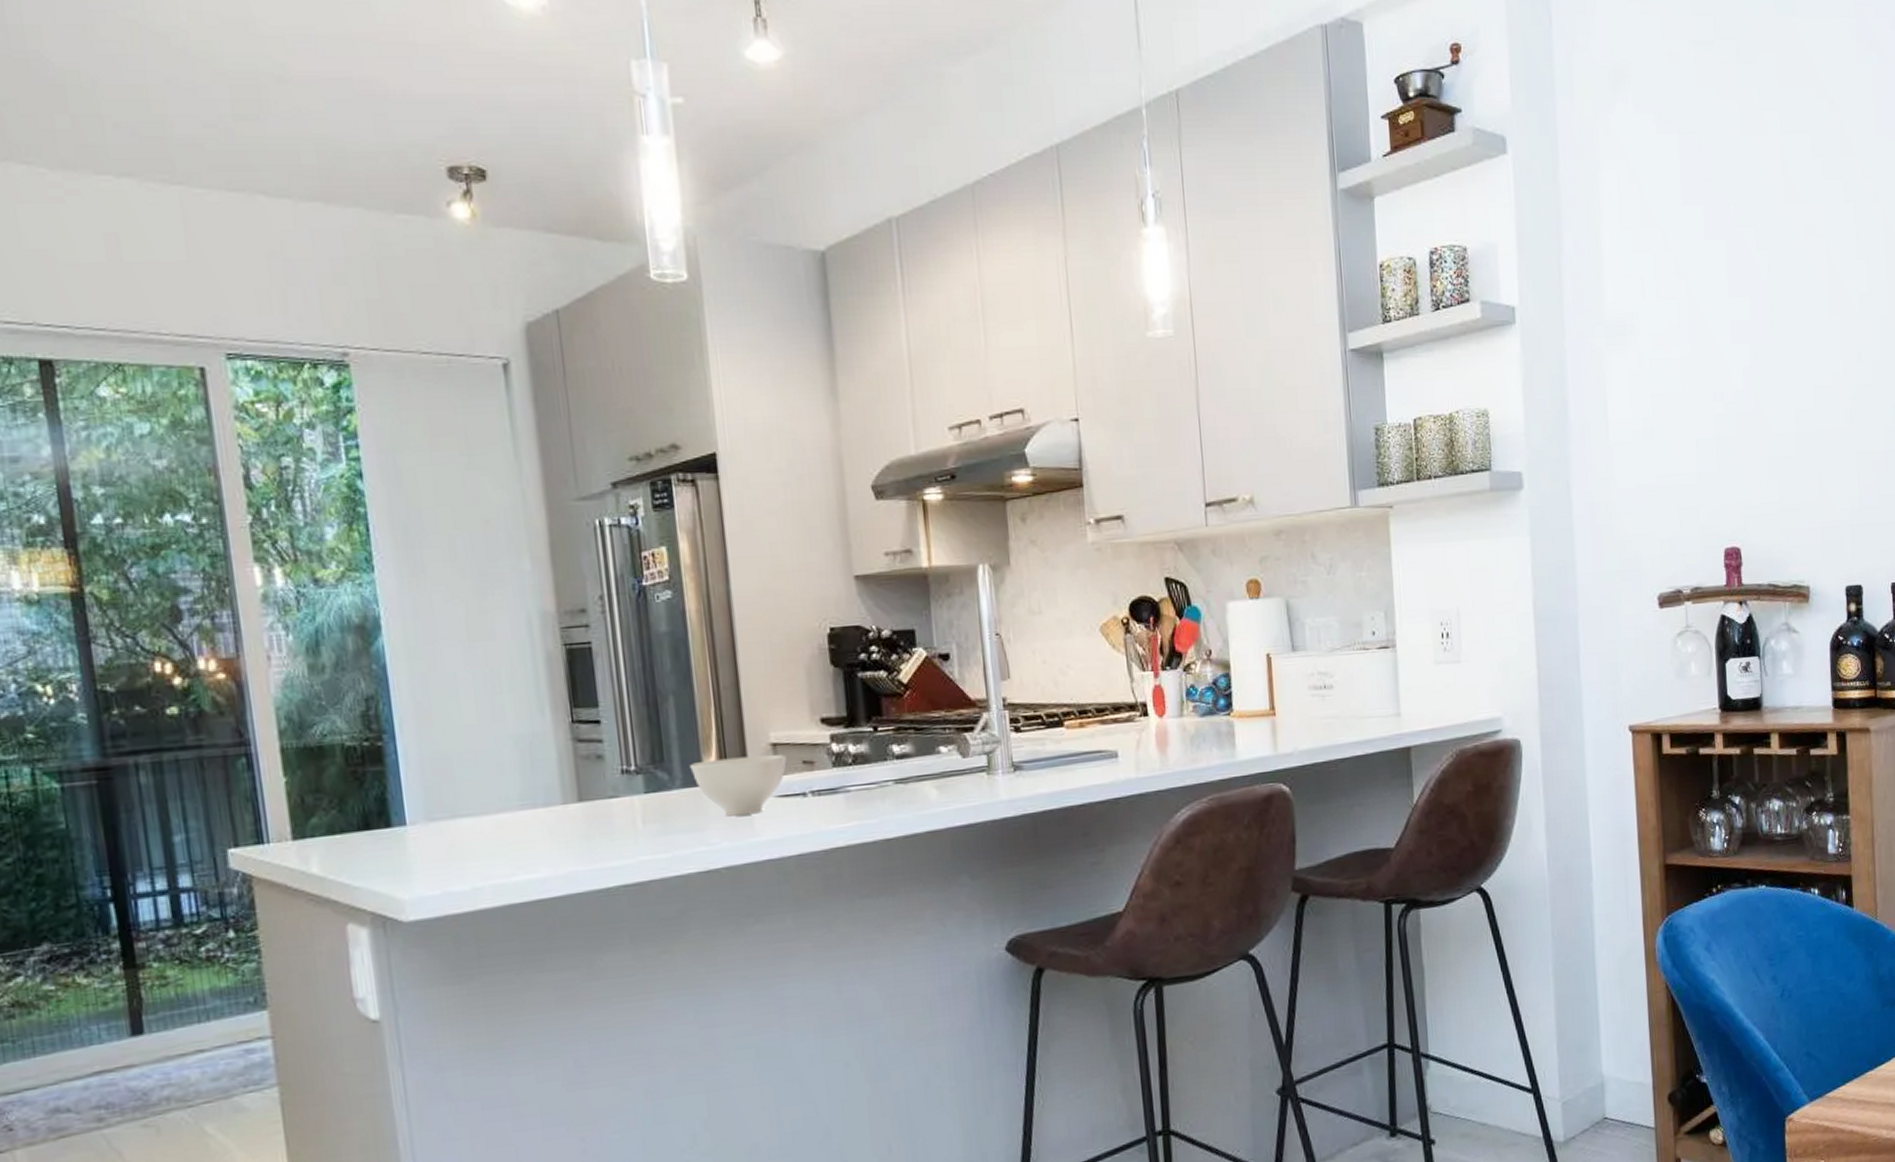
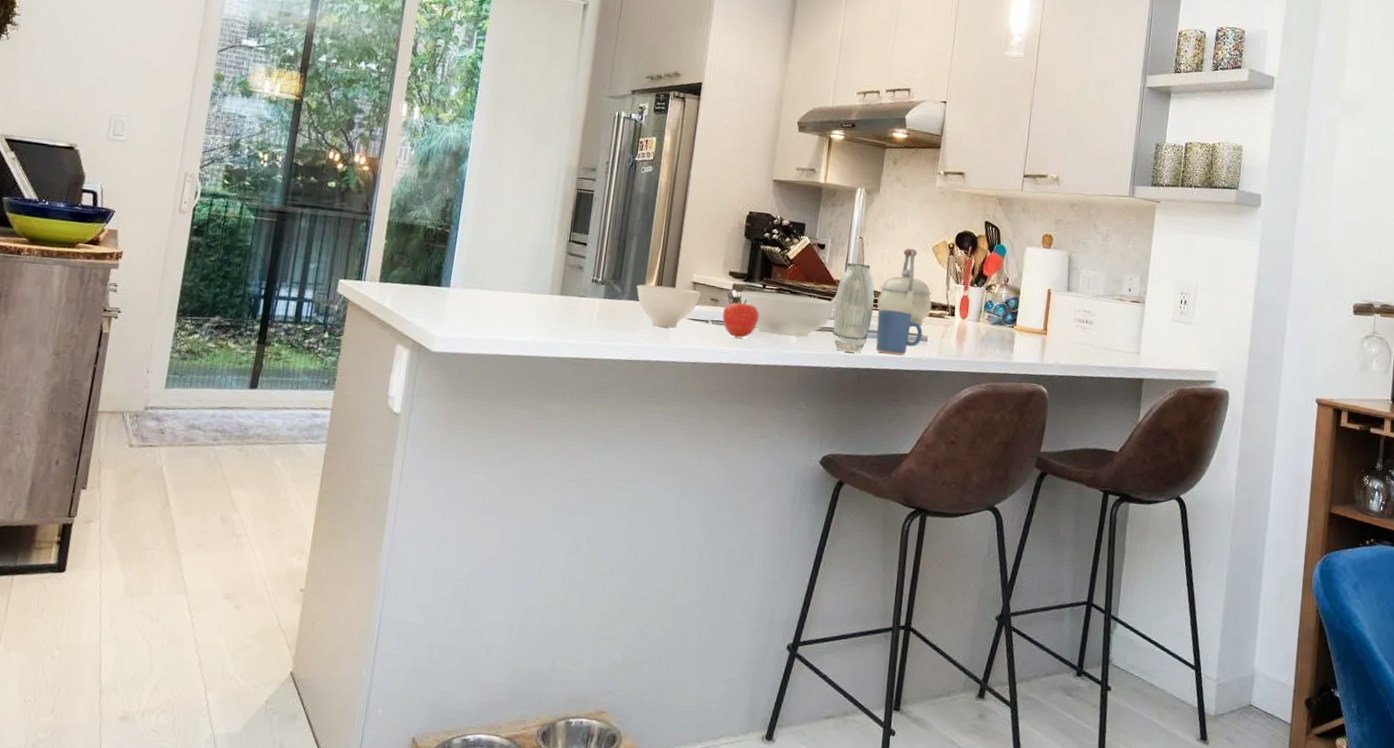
fruit: none [824,753,878,808] -> present [722,300,759,338]
bowl: none [843,729,982,793] -> present [740,290,836,337]
vase: none [979,670,1037,796] -> present [833,263,875,353]
kettle: none [1038,634,1116,738] -> present [877,248,933,325]
mug: none [1043,723,1110,787] -> present [875,309,923,356]

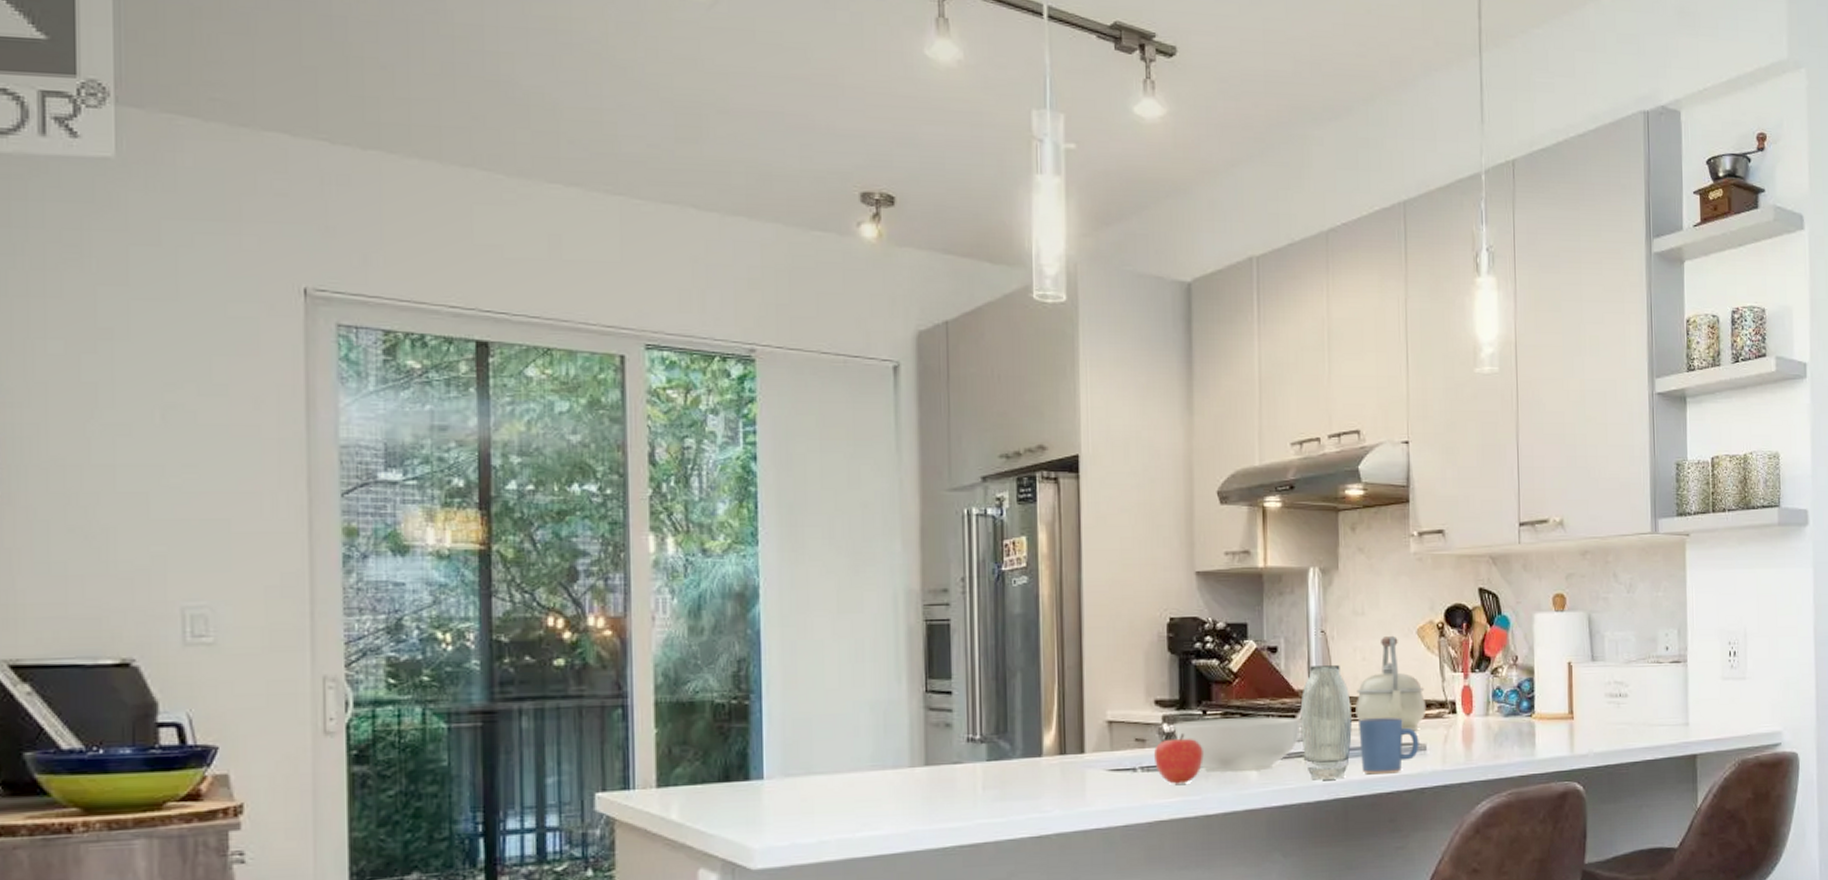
bowl: present [636,284,702,328] -> none [1030,731,1122,787]

